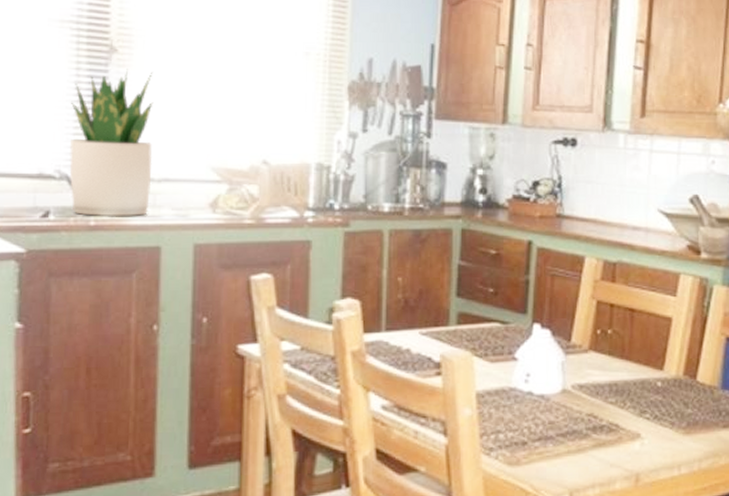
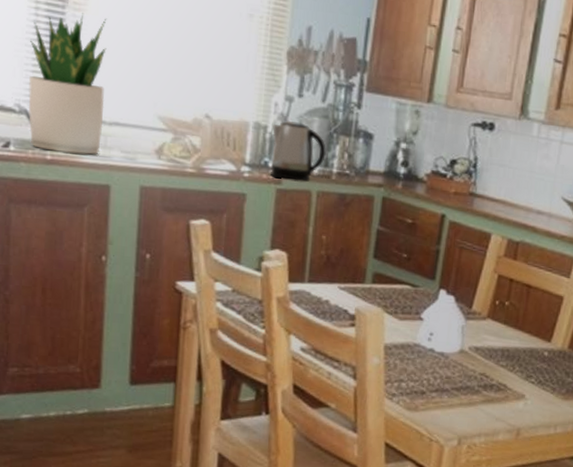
kettle: none [337,159,396,222] -> present [270,121,326,183]

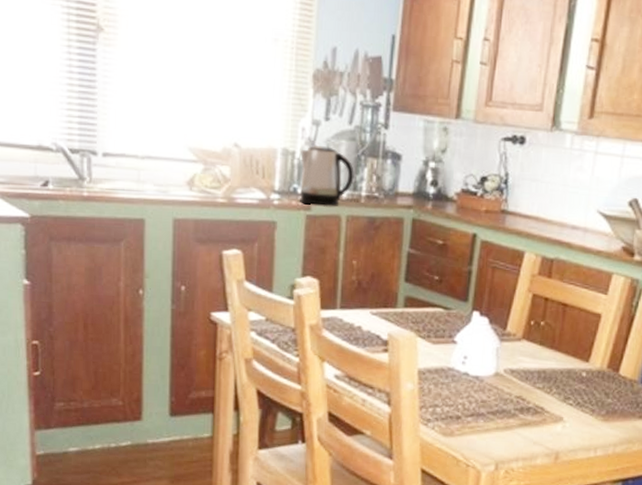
planter: present [28,13,107,155] -> none [64,48,137,190]

